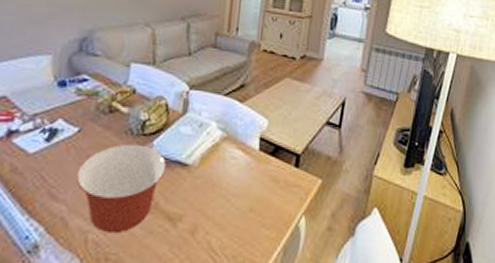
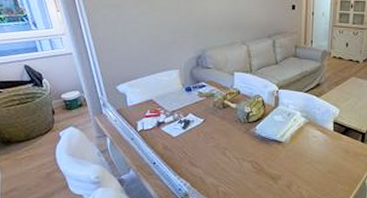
mixing bowl: present [76,144,167,234] -> none [206,129,267,187]

